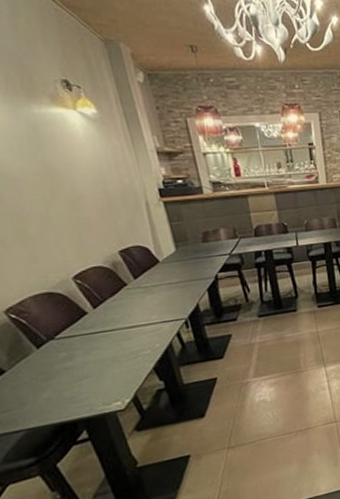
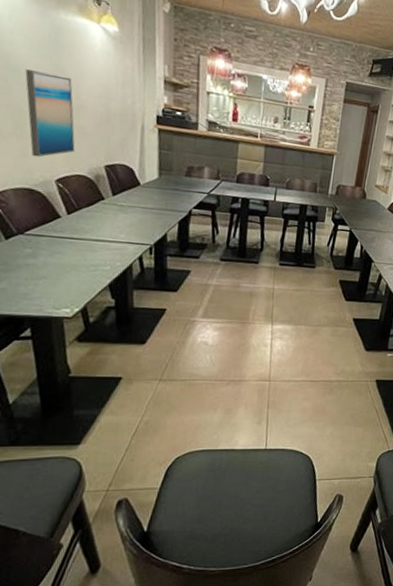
wall art: none [12,171,84,260] -> present [25,69,75,158]

